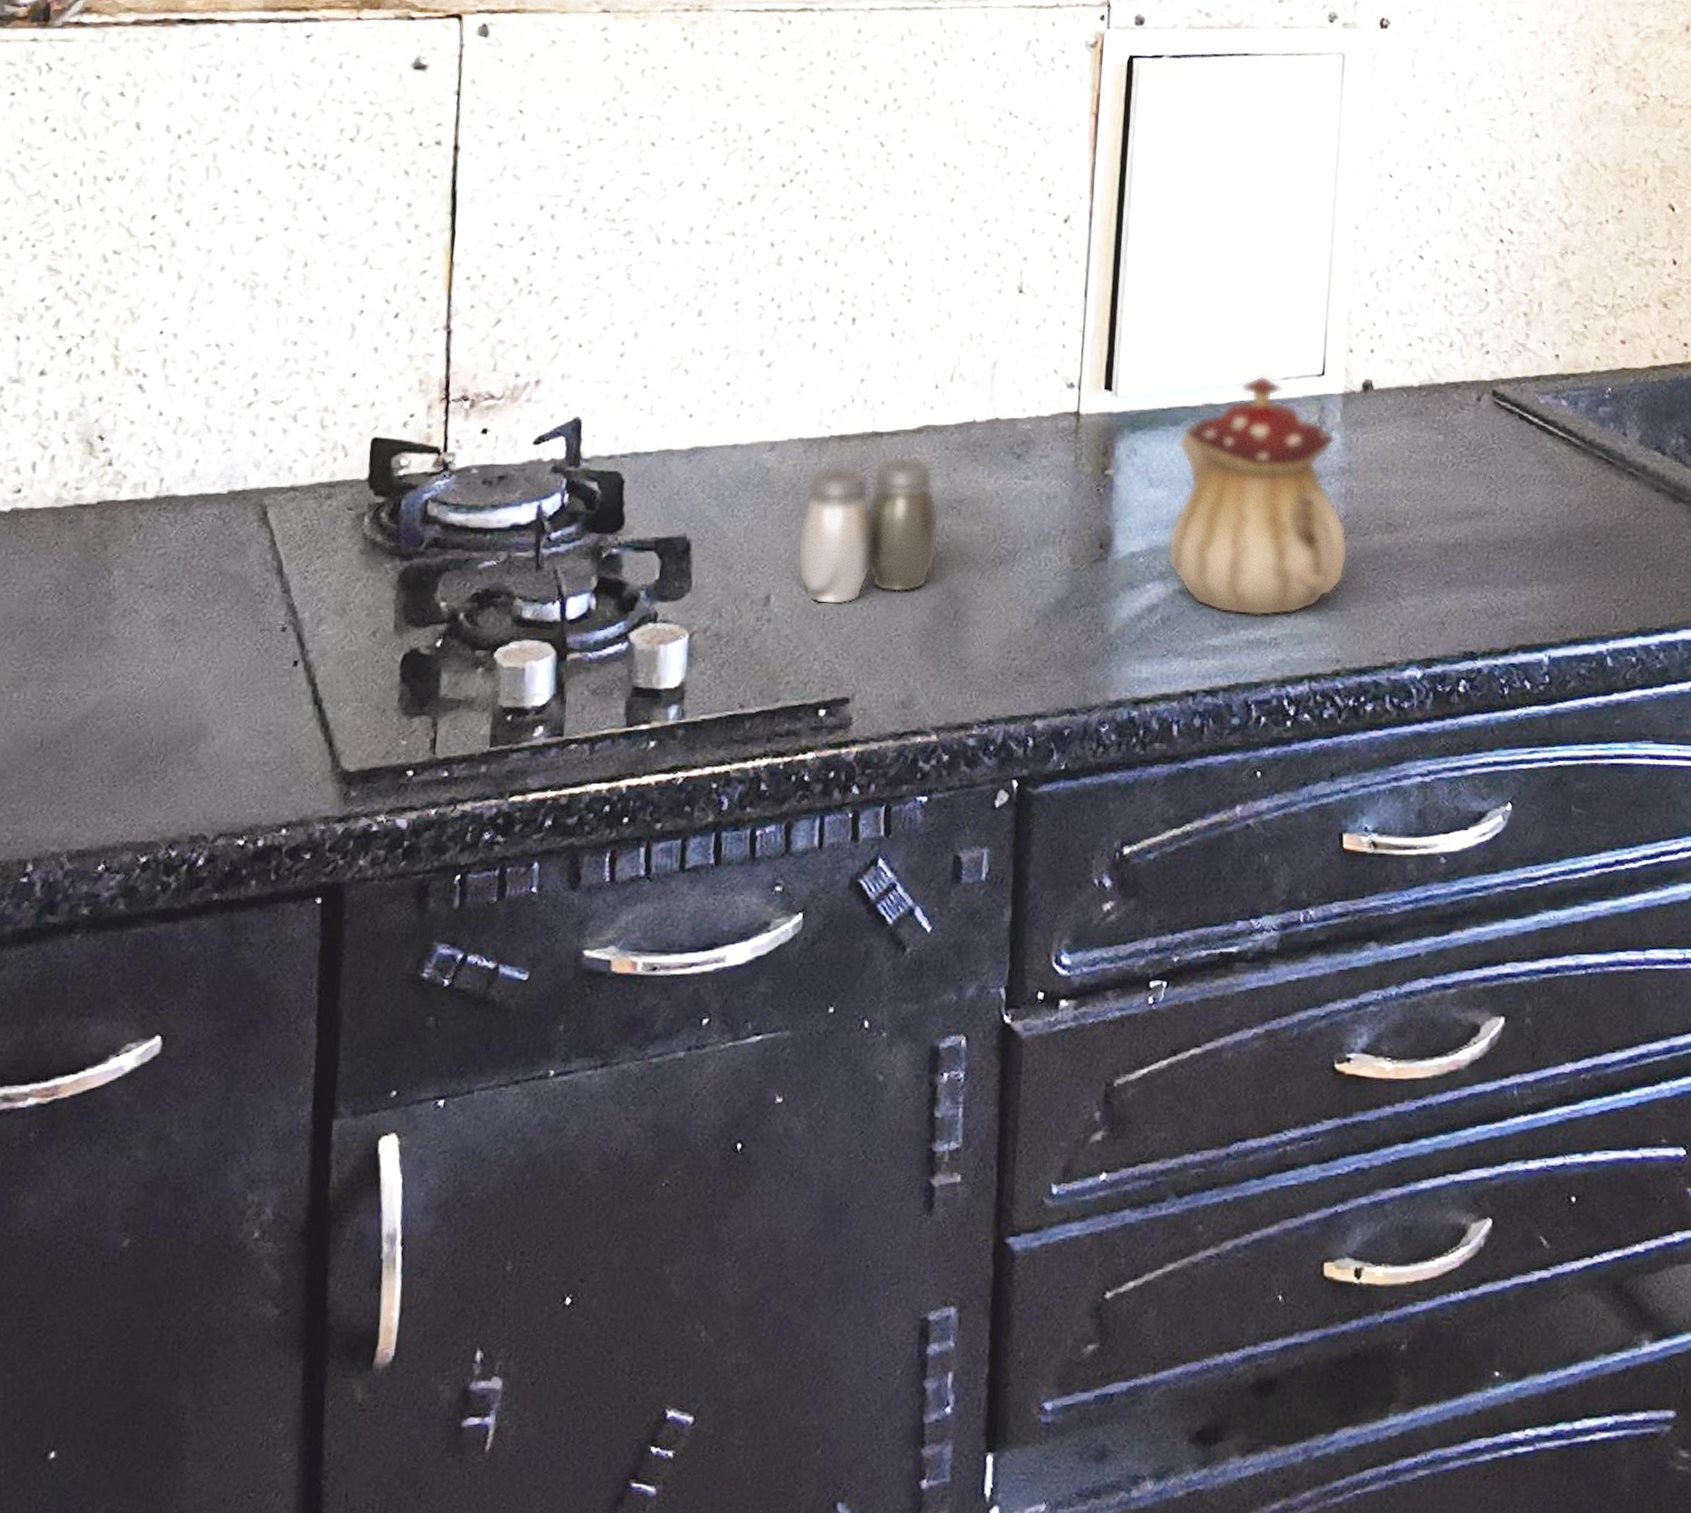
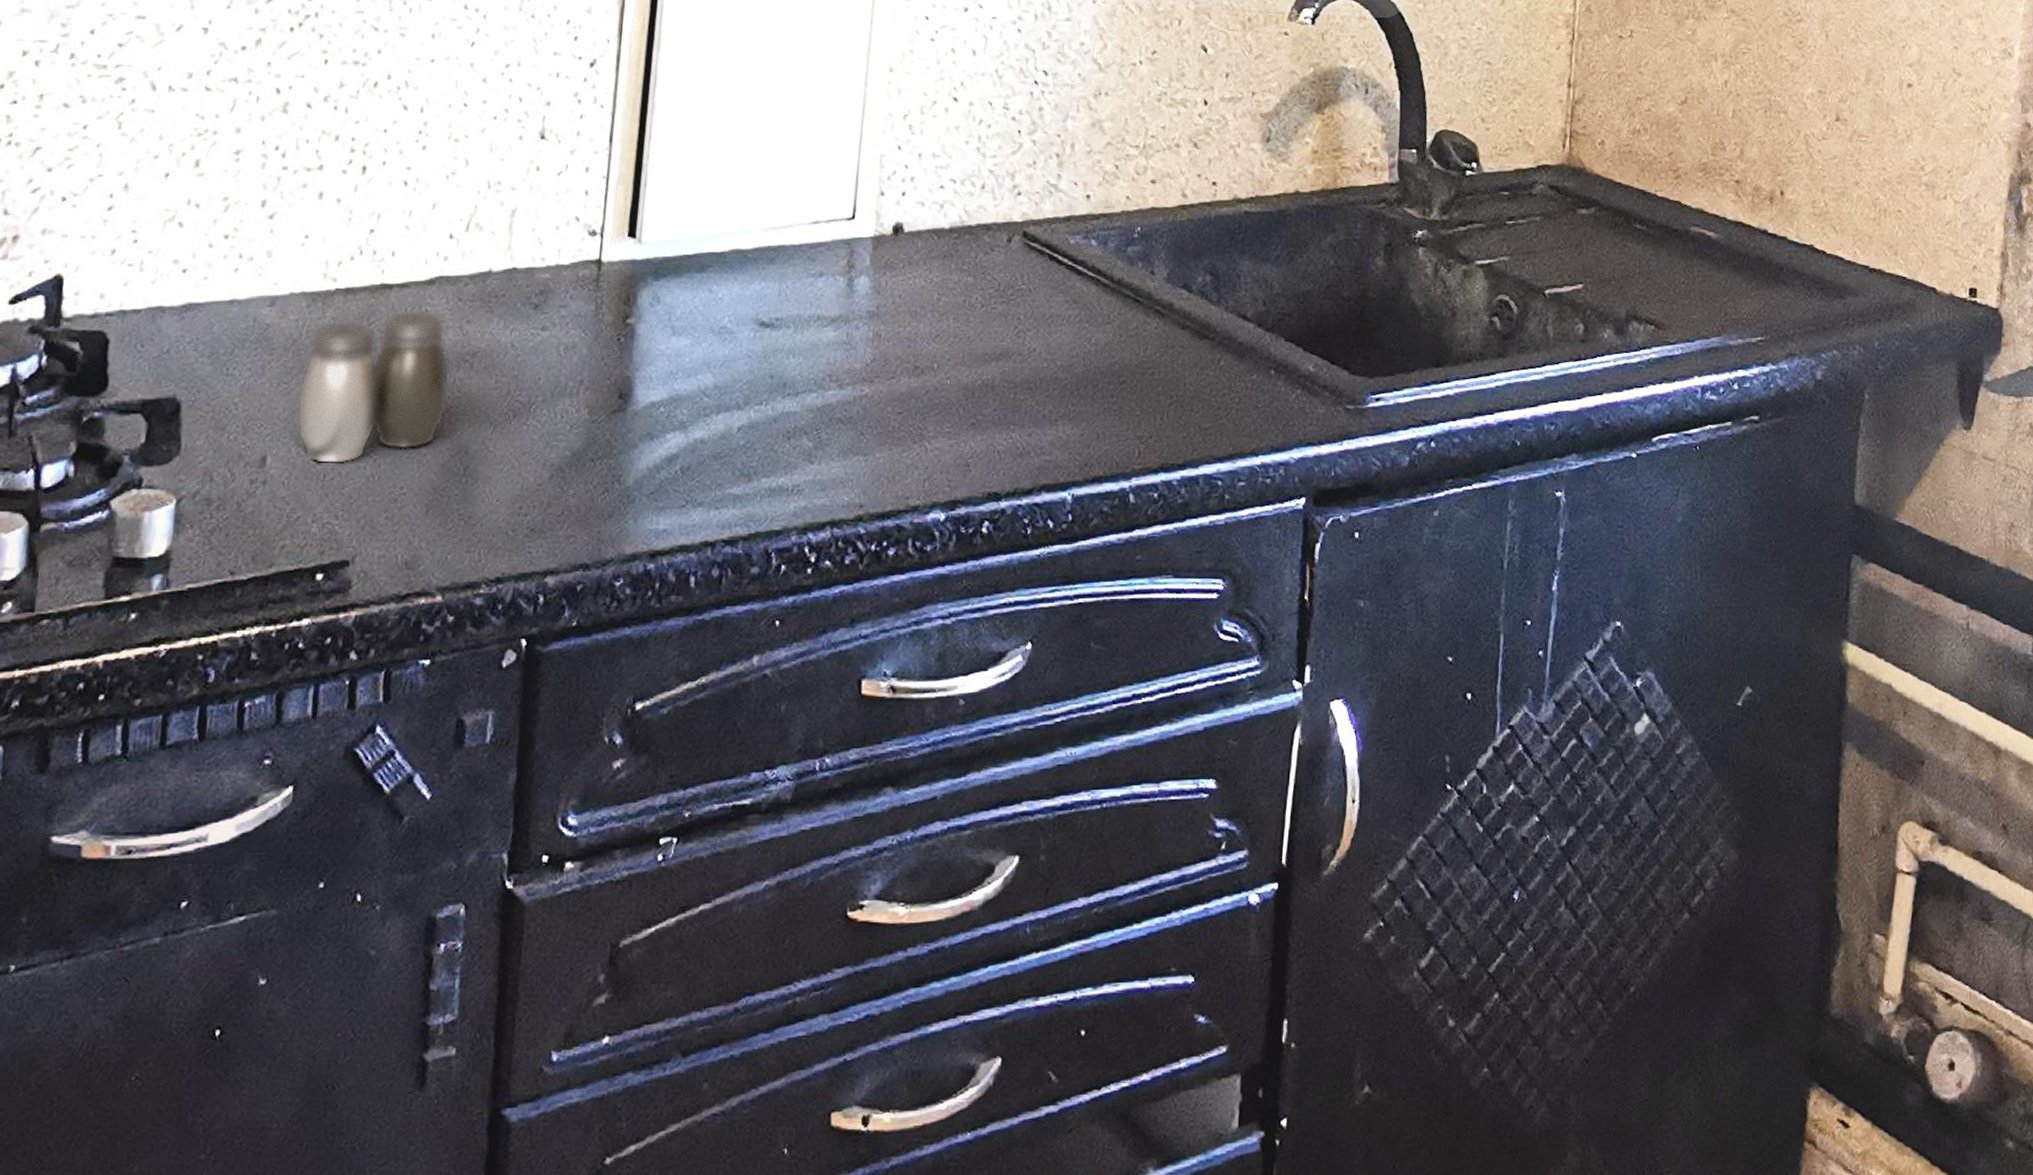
teapot: present [1166,374,1349,617] -> none [688,219,875,463]

